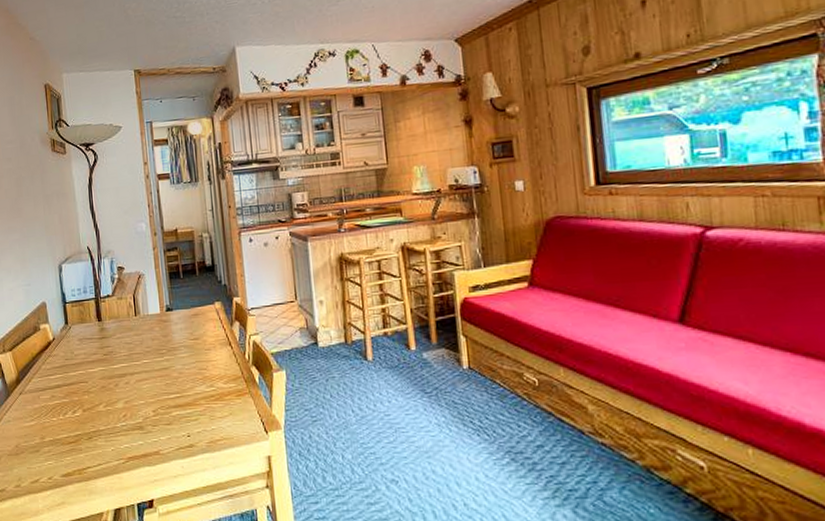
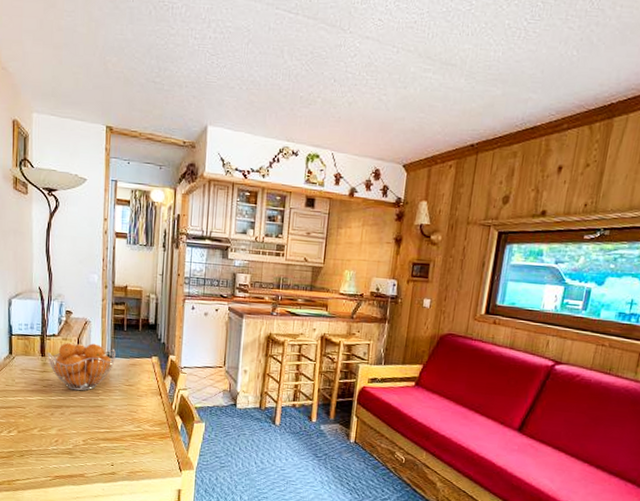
fruit basket: none [104,298,175,354] -> present [47,342,116,391]

